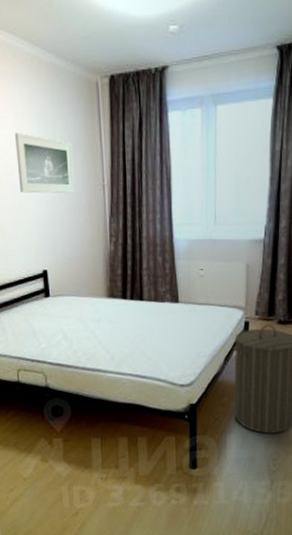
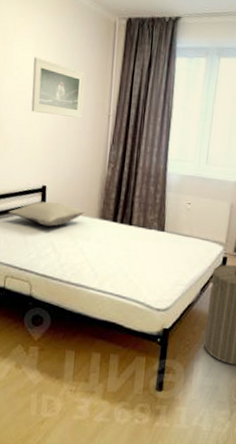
pillow: none [12,286,91,313] -> present [9,201,85,227]

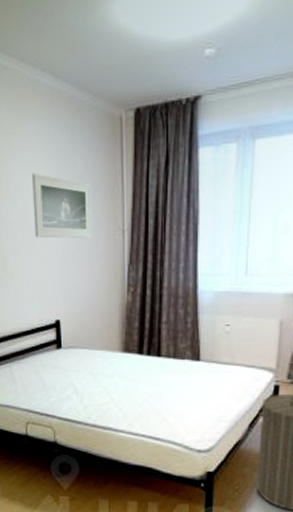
pillow: present [9,201,85,227] -> none [23,337,105,365]

